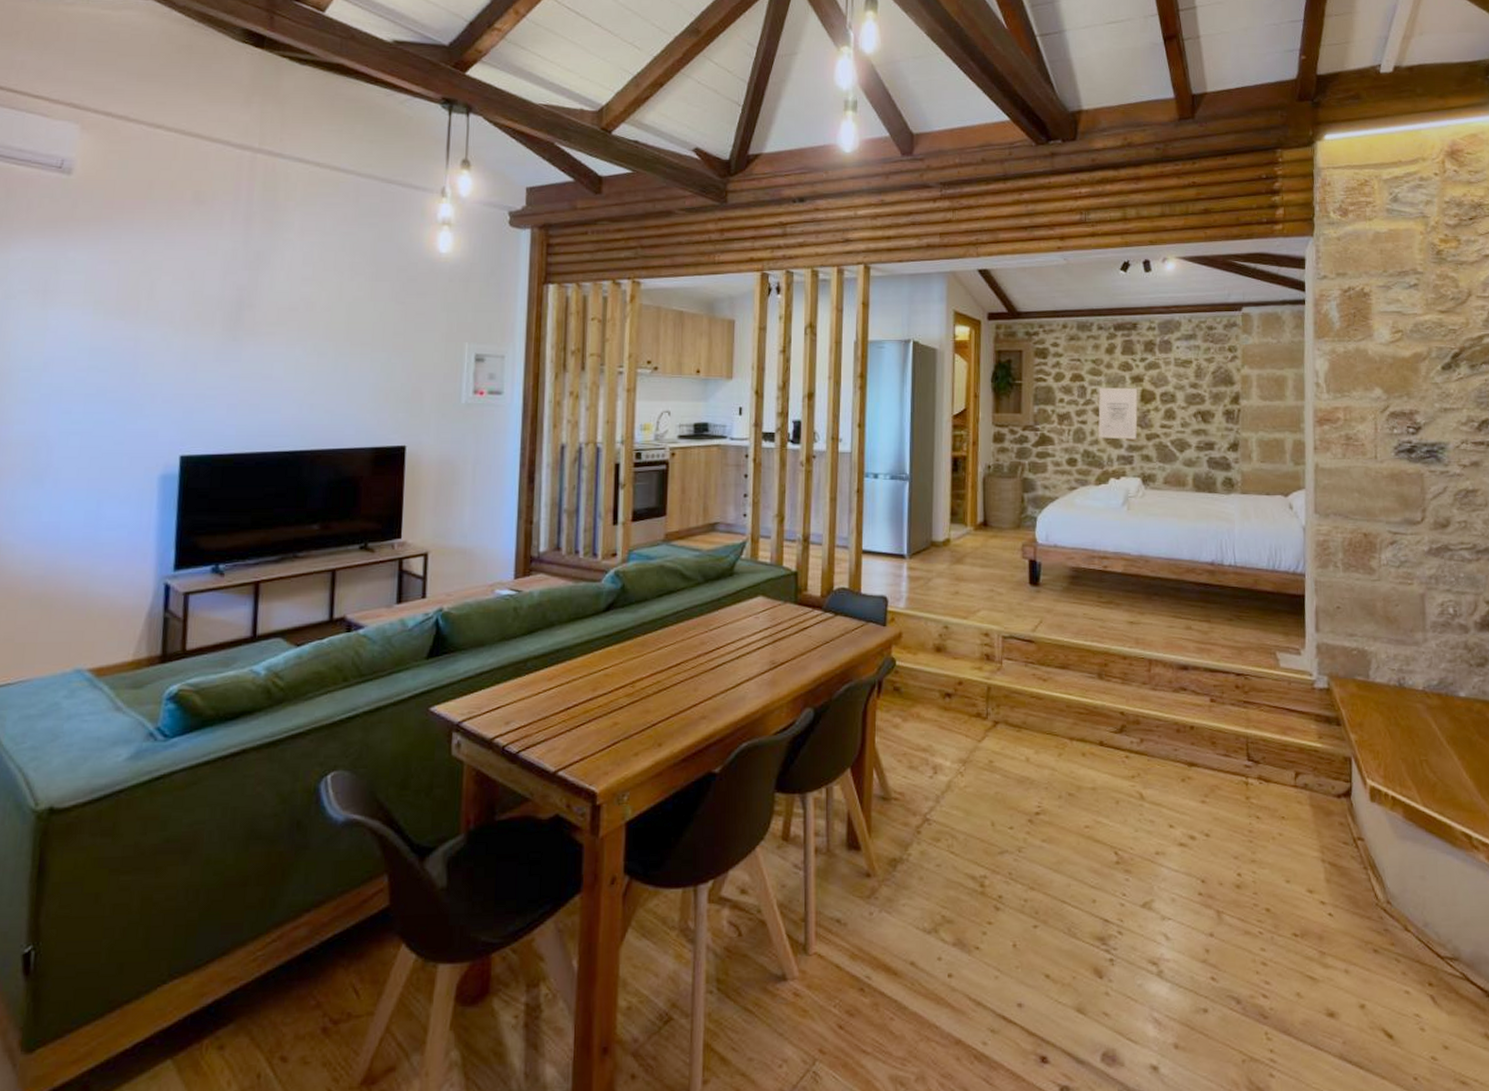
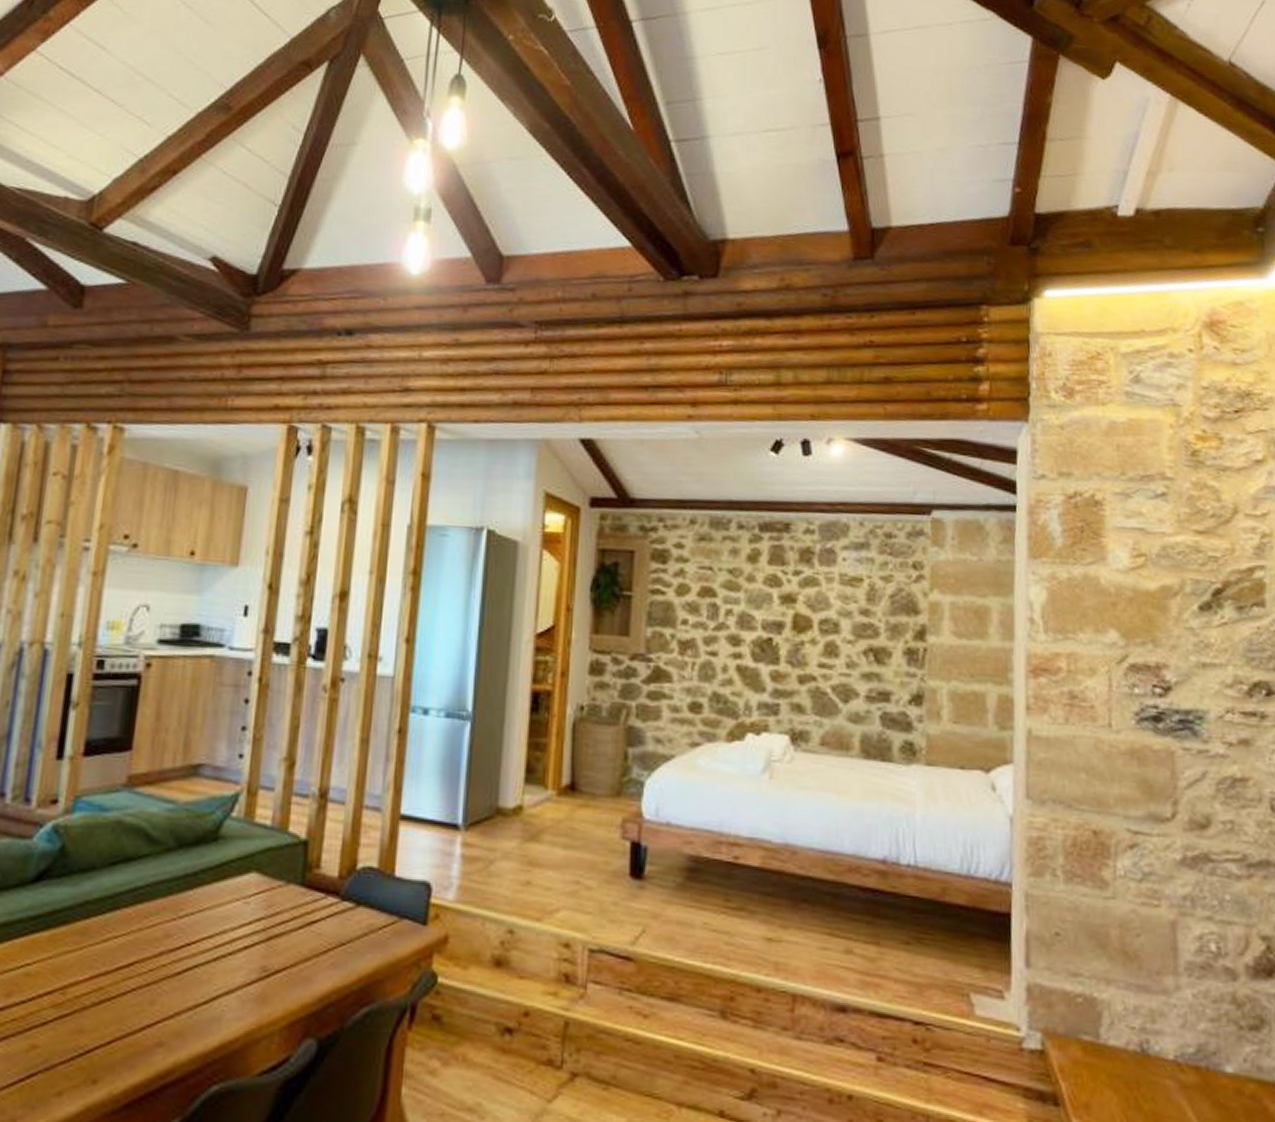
wall art: present [1098,387,1138,440] -> none [734,607,789,682]

